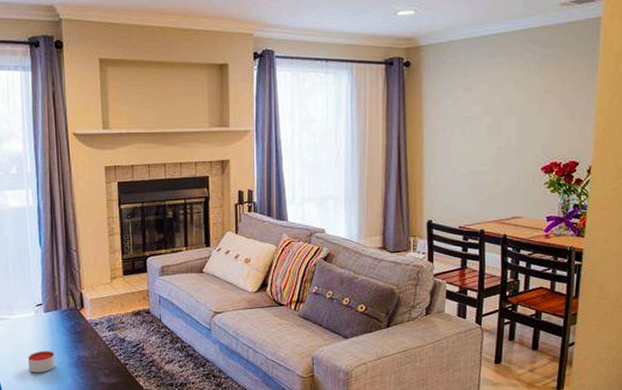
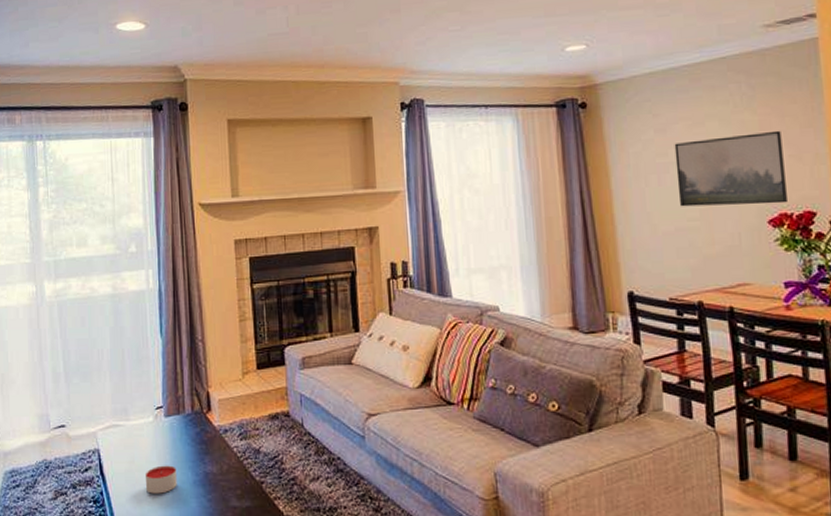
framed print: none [475,94,561,155] -> present [674,130,787,207]

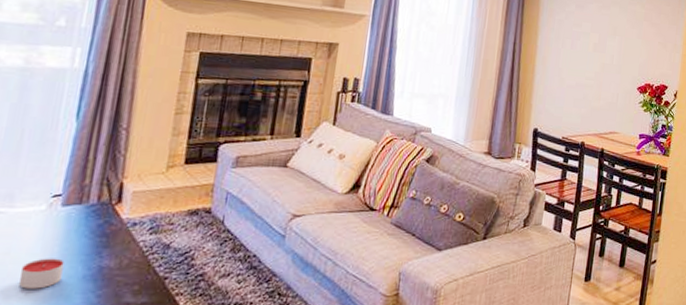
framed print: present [674,130,787,207] -> none [583,18,657,77]

